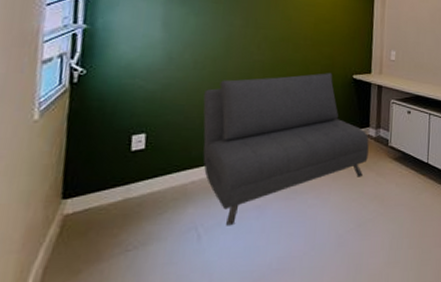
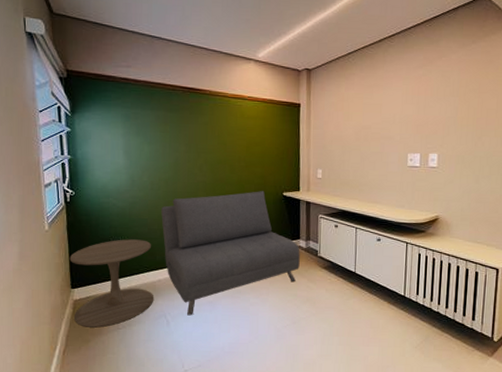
side table: none [59,130,188,253] -> present [69,239,154,328]

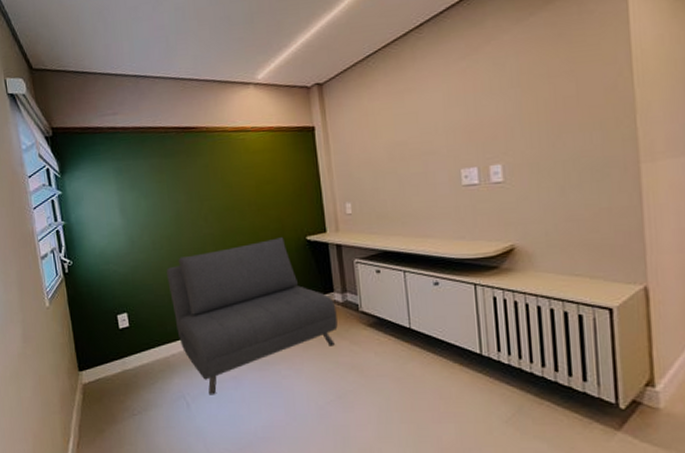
side table: present [69,239,154,328] -> none [73,309,170,415]

